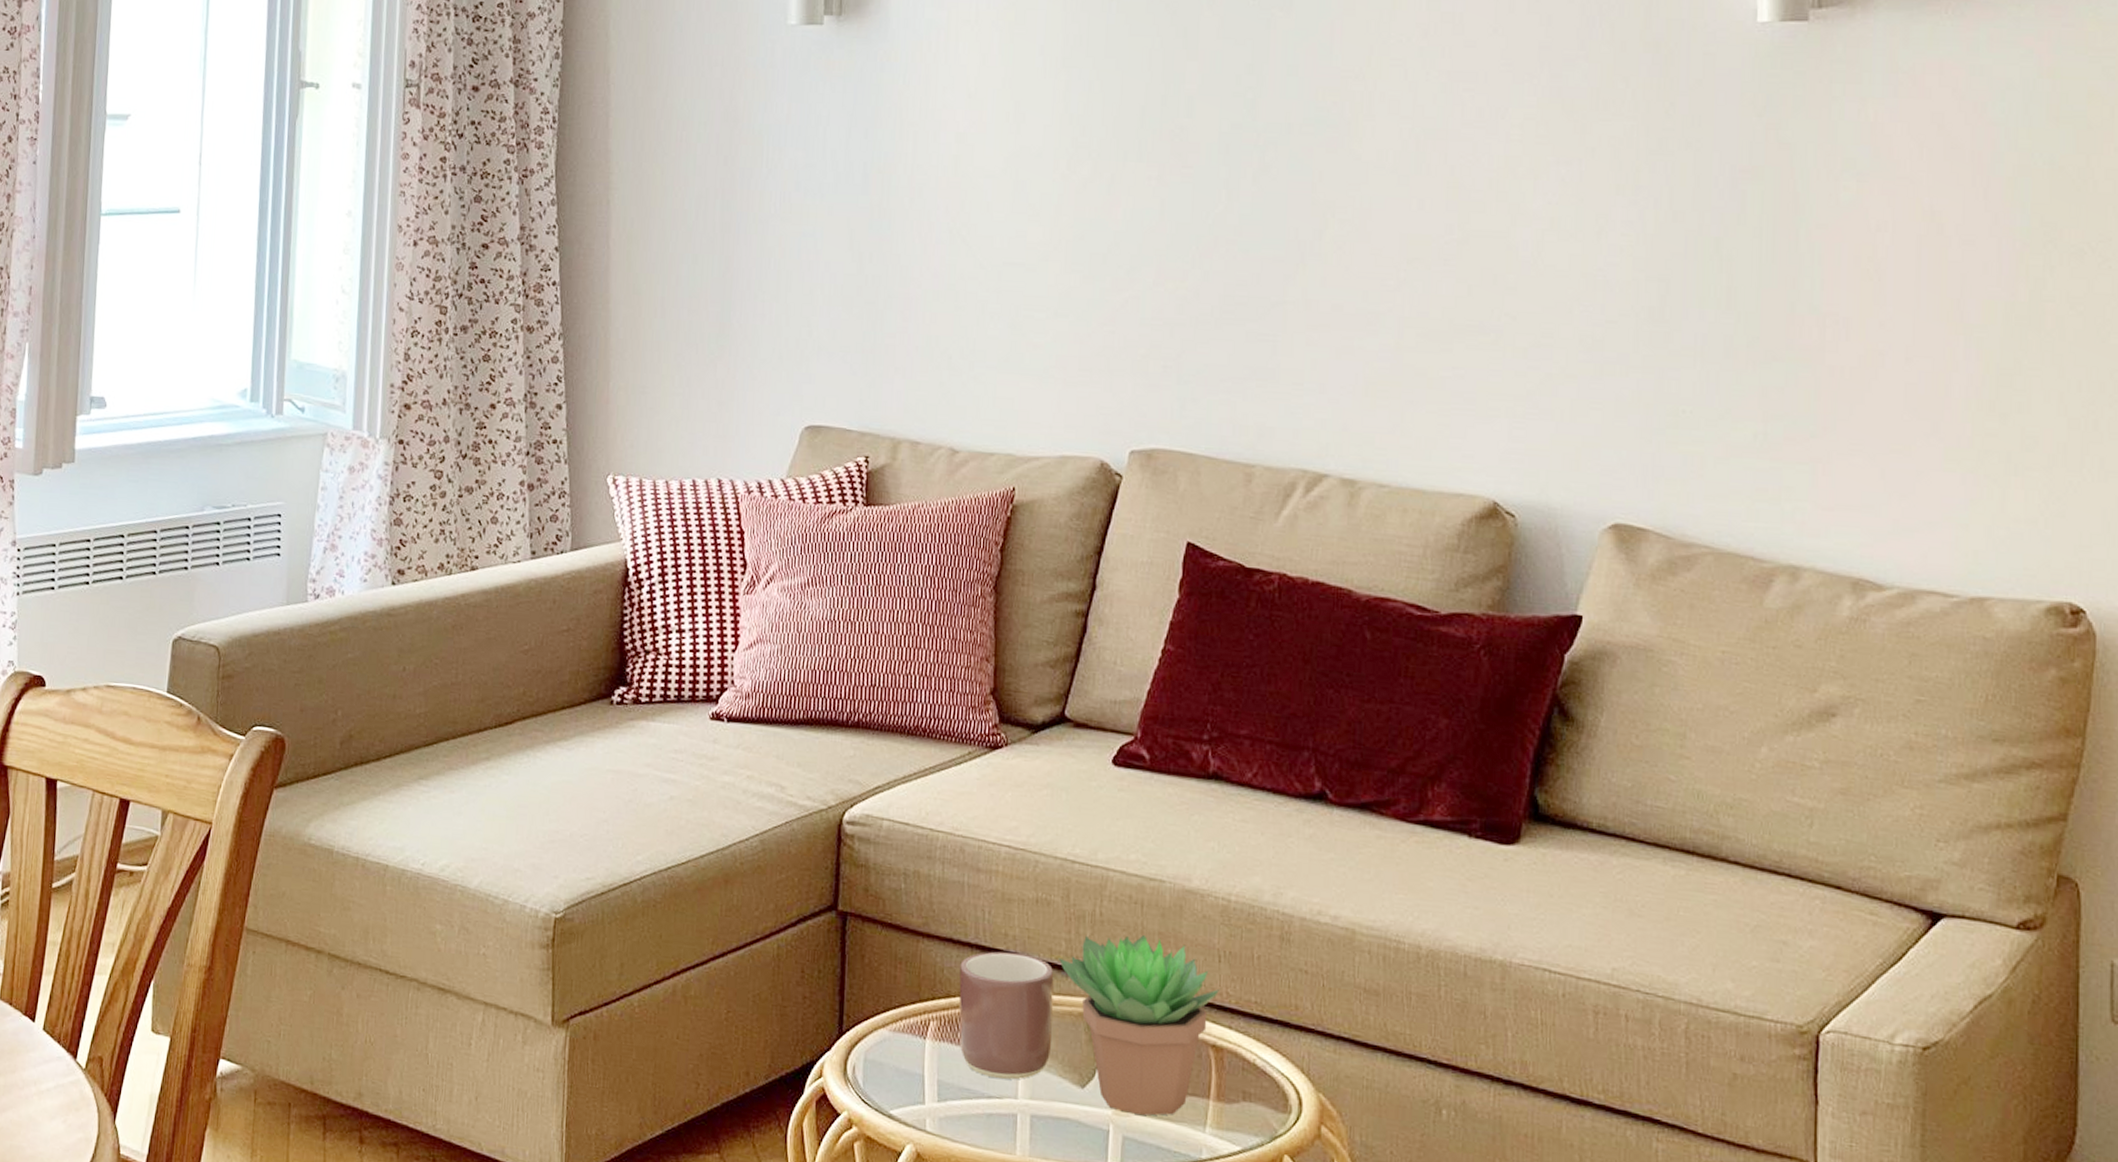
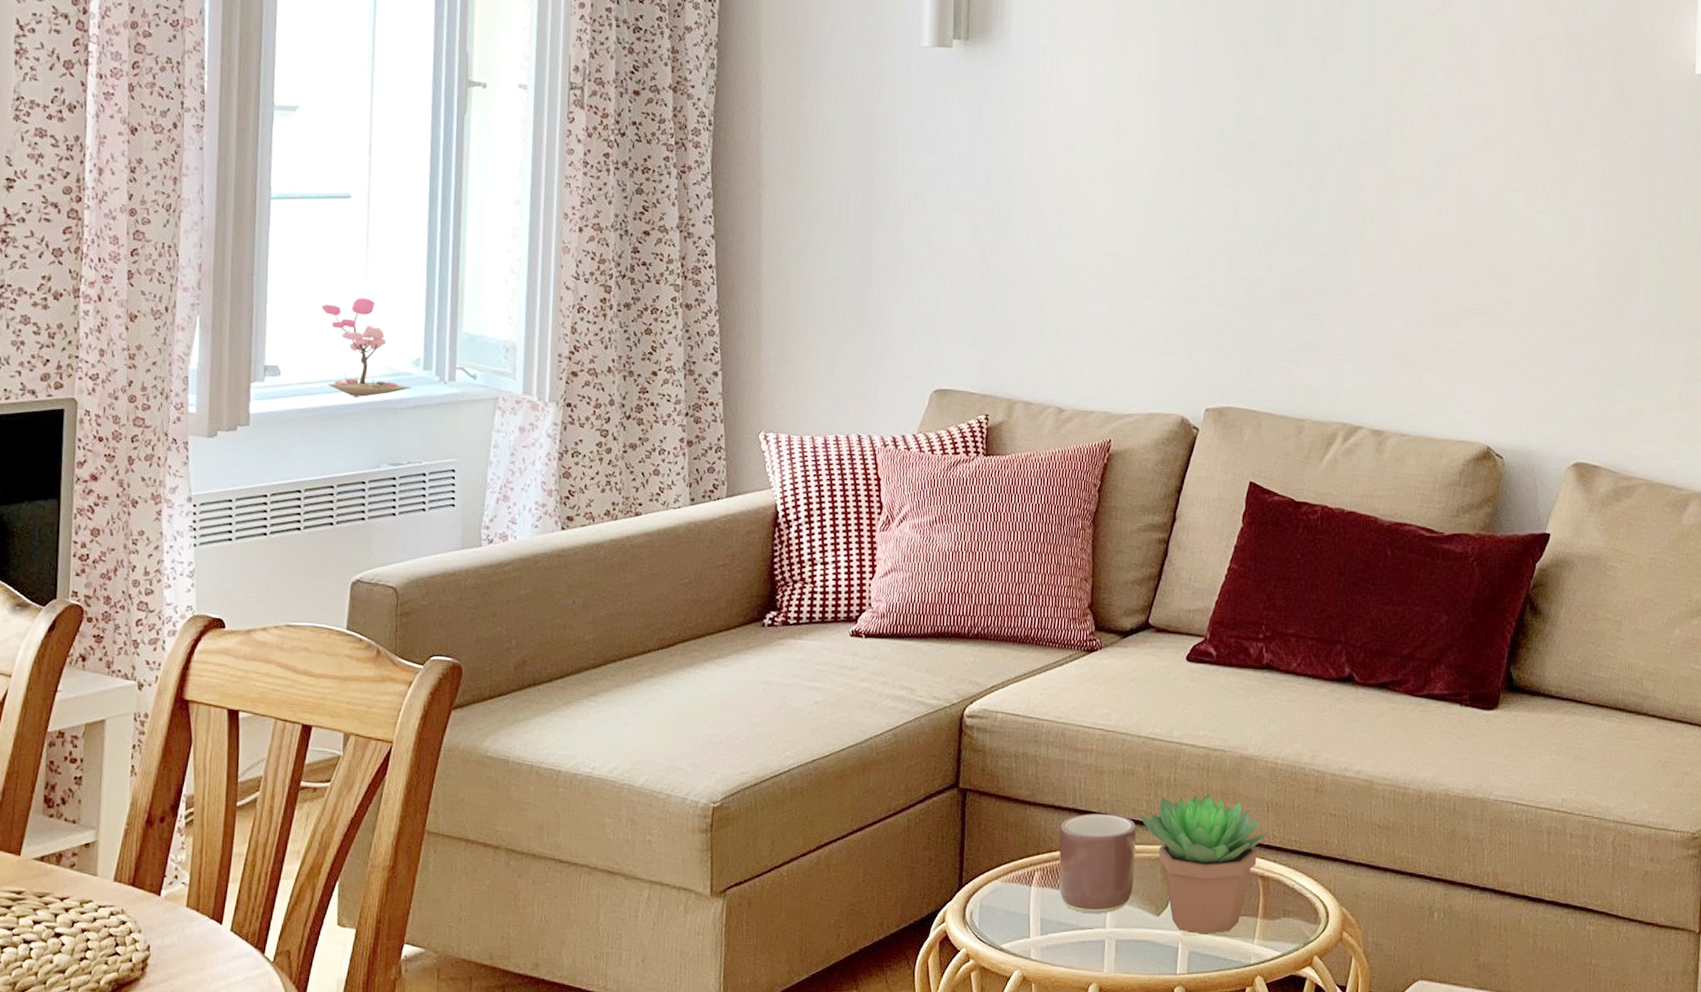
decorative tree: none [148,322,237,432] -> present [321,297,411,397]

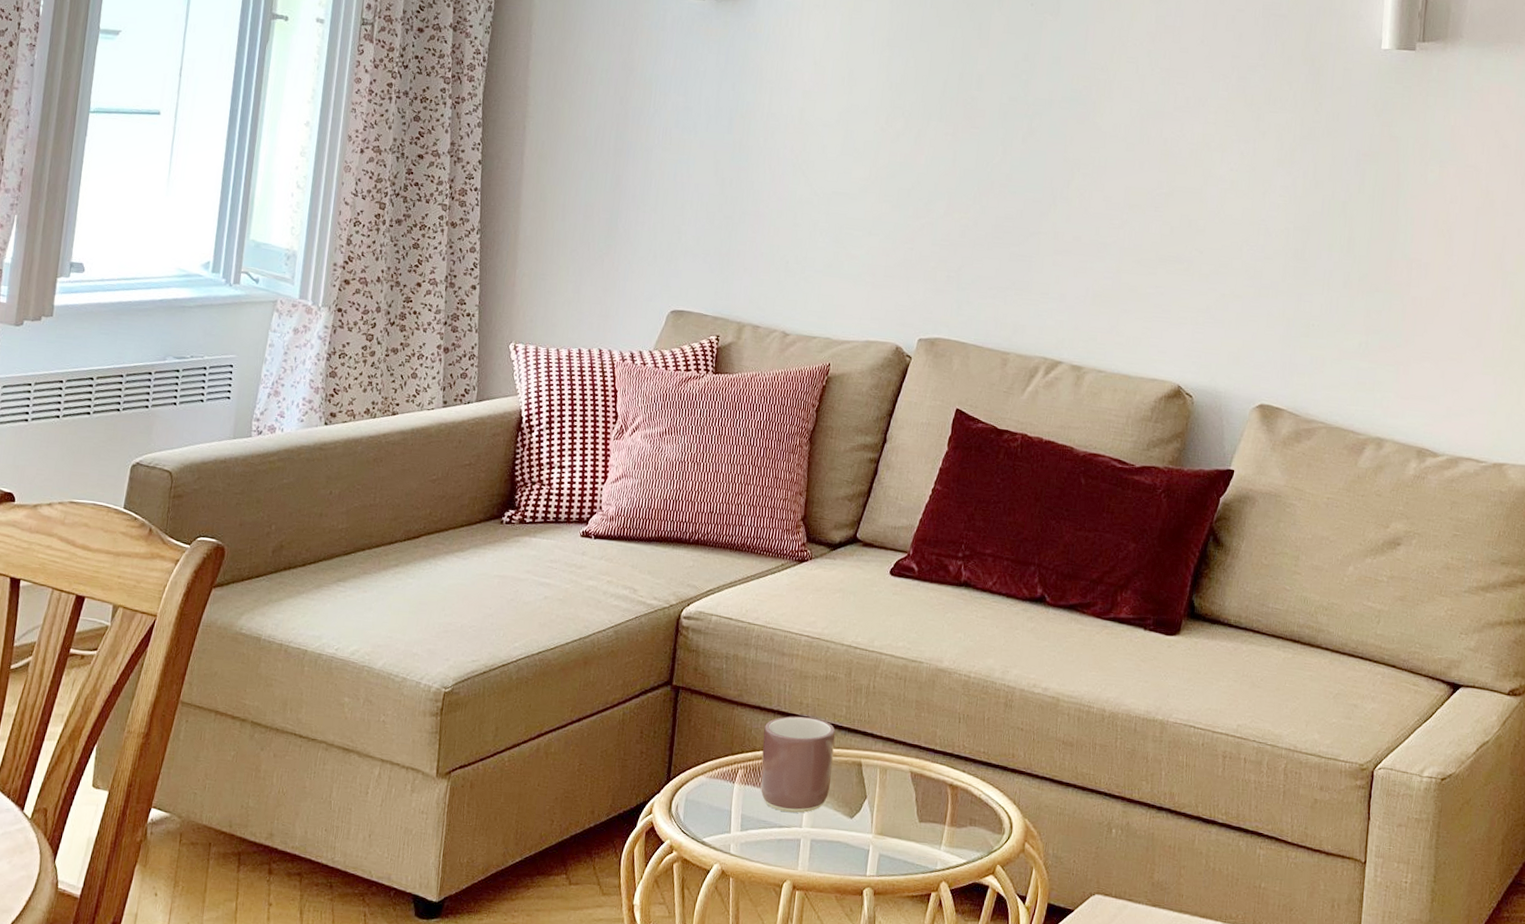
decorative tree: present [321,297,411,397] -> none [125,204,200,295]
succulent plant: present [1140,794,1268,934] -> none [839,703,959,838]

